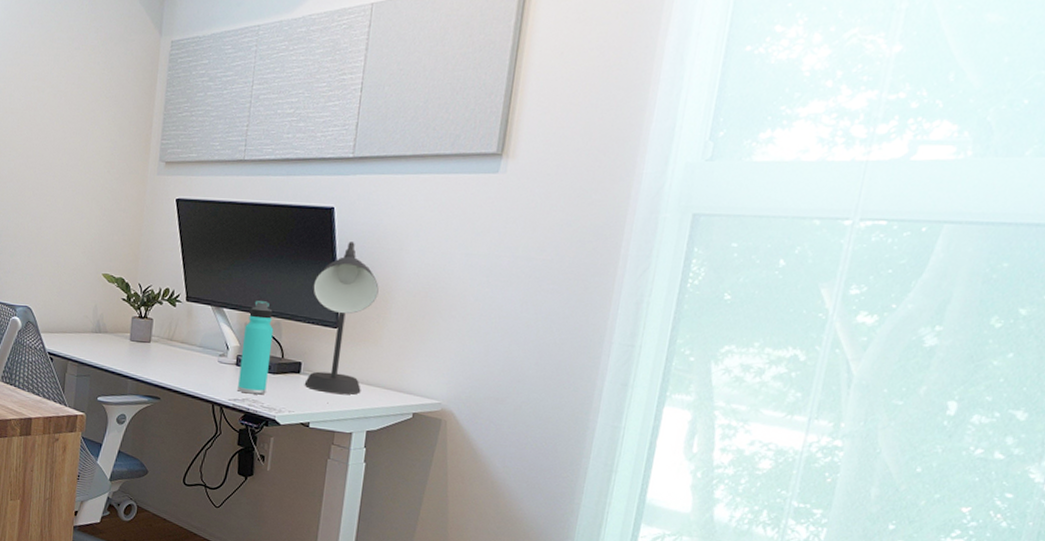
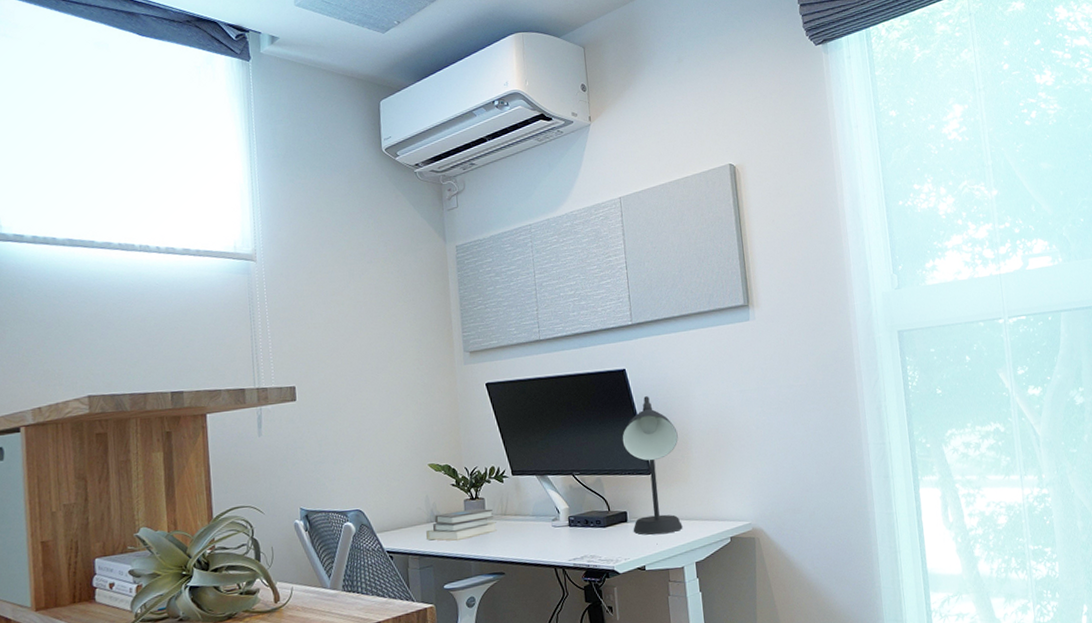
books: none [89,326,161,356] -> present [426,508,497,541]
thermos bottle: present [238,301,274,395] -> none [570,462,601,551]

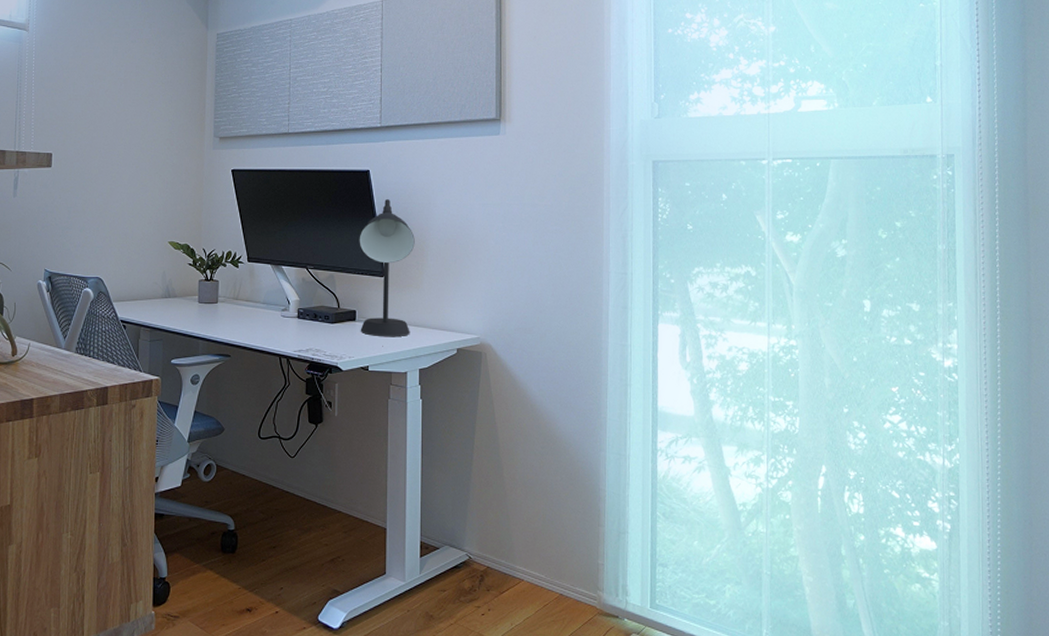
books: present [426,508,497,541] -> none [160,290,227,318]

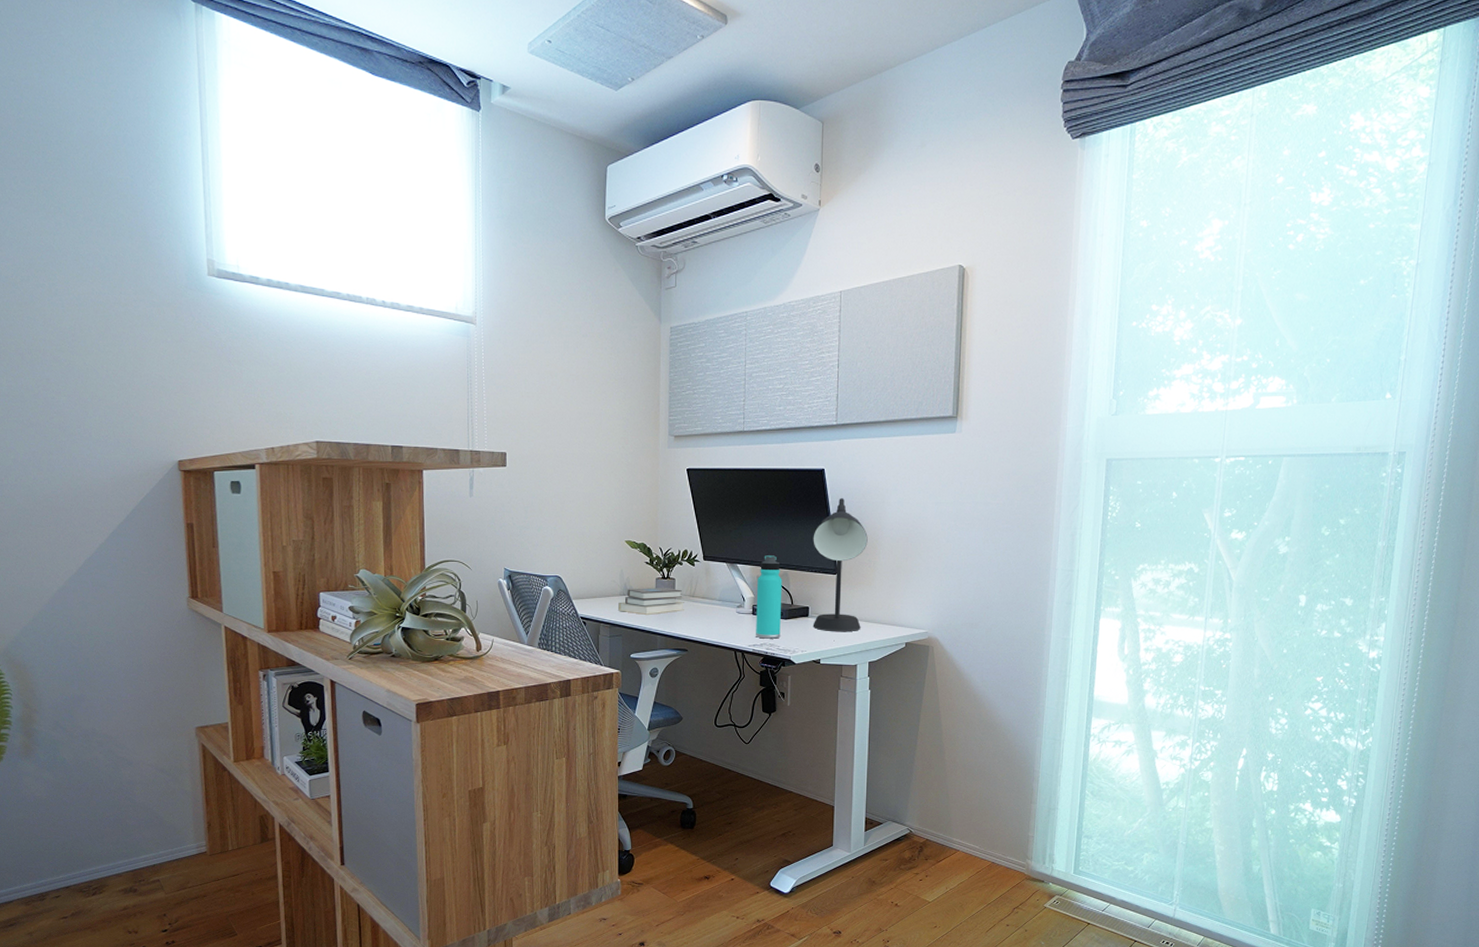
books: none [160,290,227,318] -> present [618,588,684,615]
thermos bottle: none [301,257,328,344] -> present [756,555,782,639]

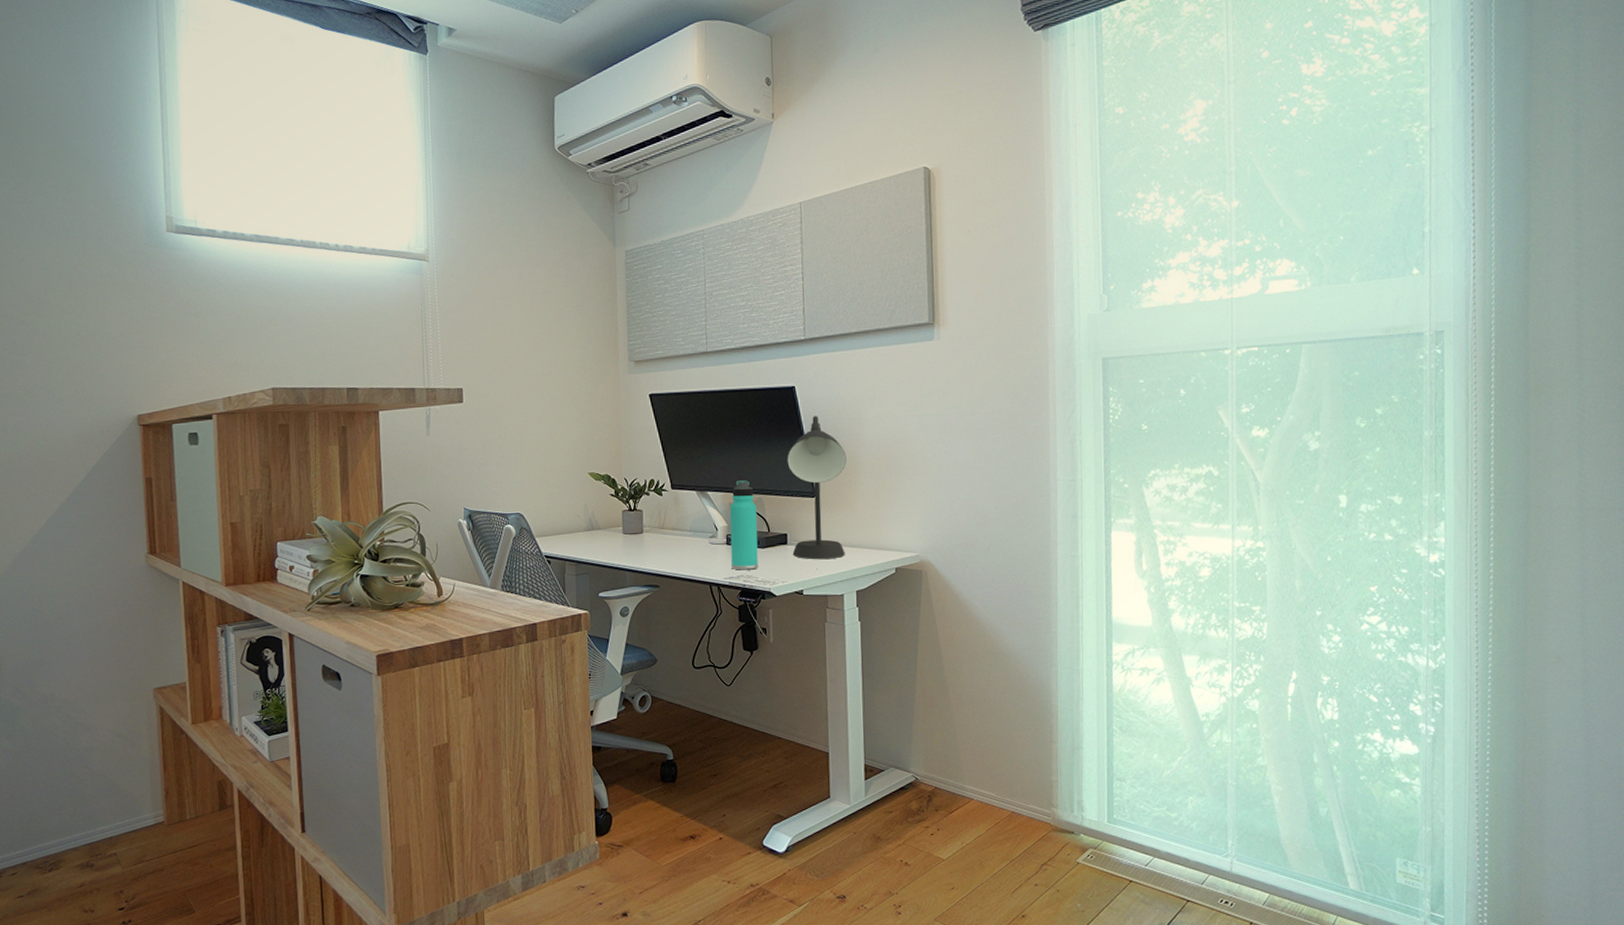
books: present [618,588,684,615] -> none [584,520,654,550]

